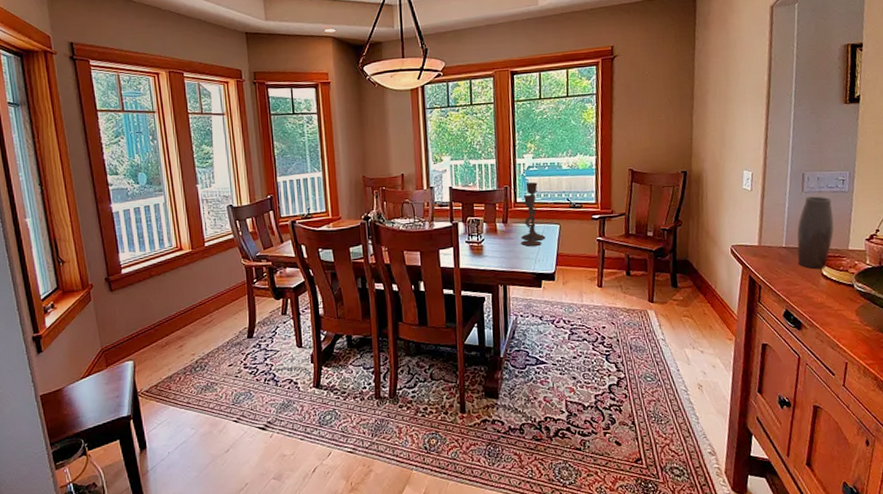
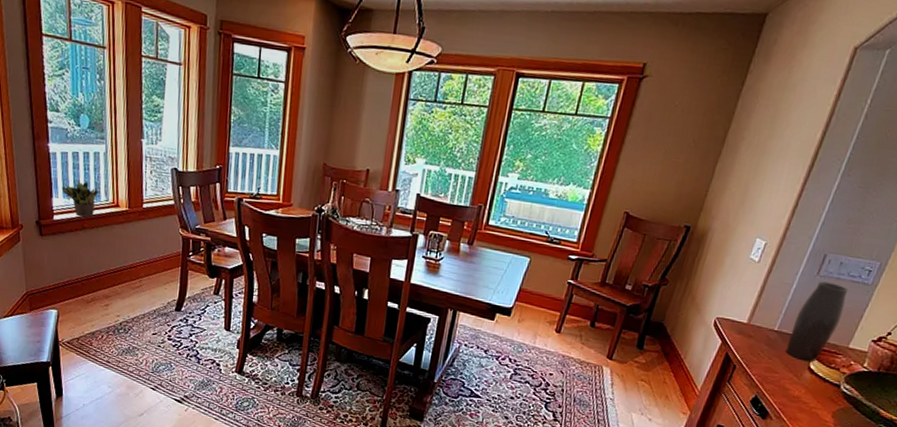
potted plant: none [126,232,162,267] -> present [61,179,99,218]
candlestick: present [521,182,546,247] -> none [483,205,517,277]

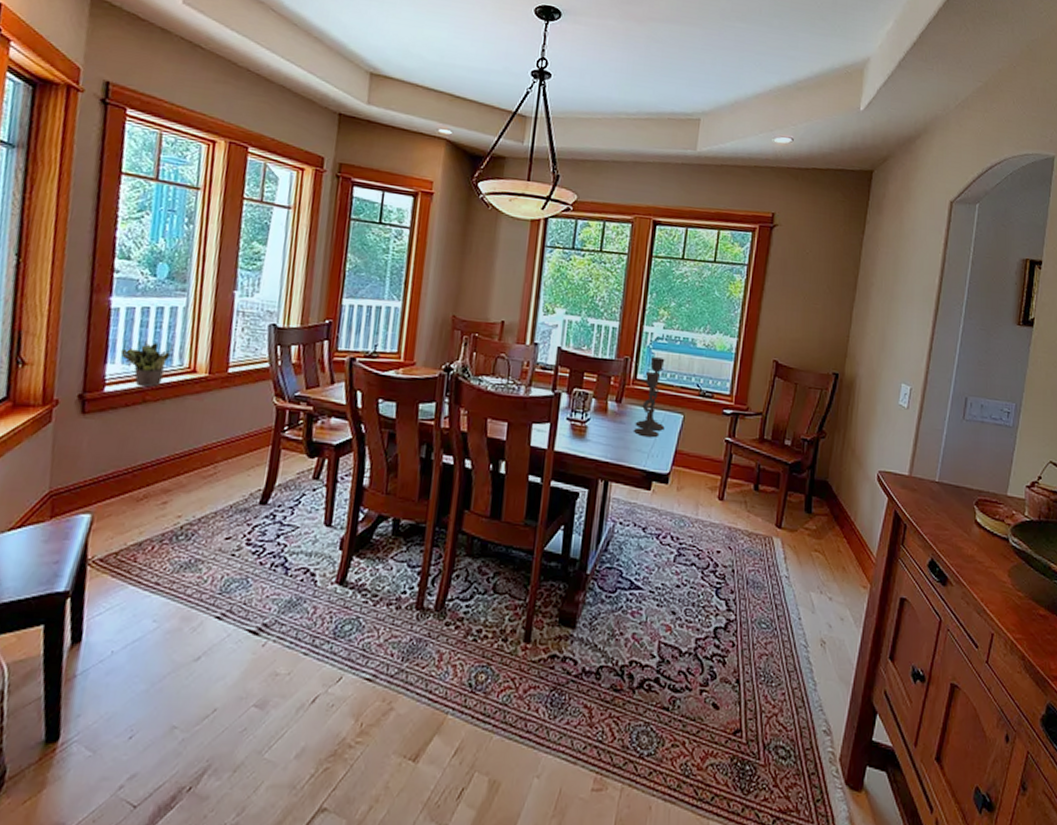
candlestick: none [483,205,517,277] -> present [634,357,665,438]
vase: present [785,281,849,363] -> none [950,425,994,515]

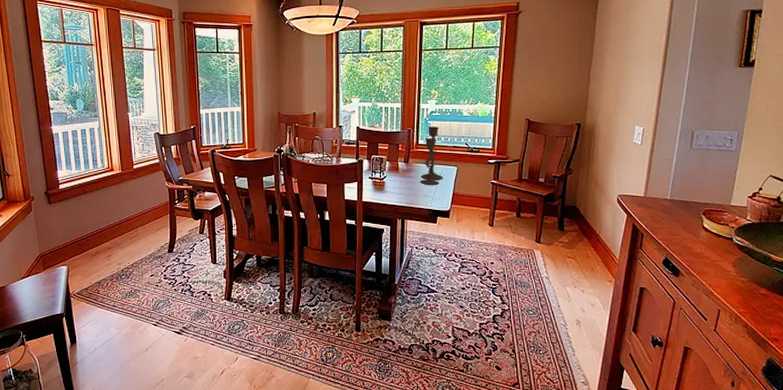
potted plant: present [120,340,173,388] -> none [64,152,96,183]

